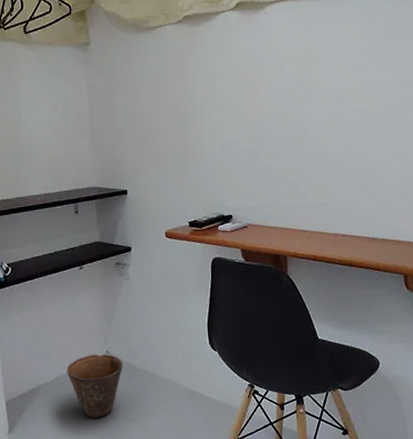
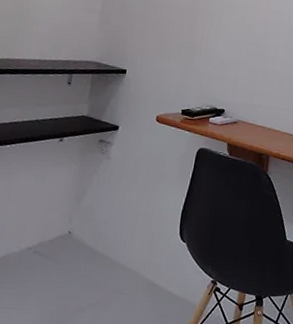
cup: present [66,353,124,418] -> none [18,233,85,305]

